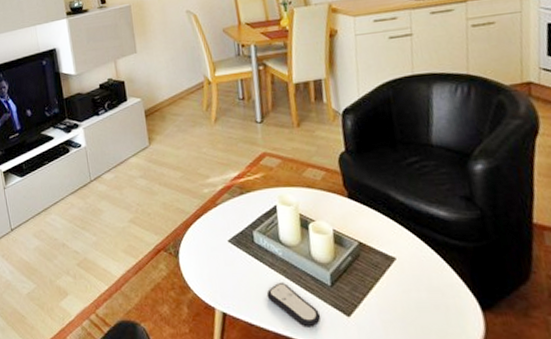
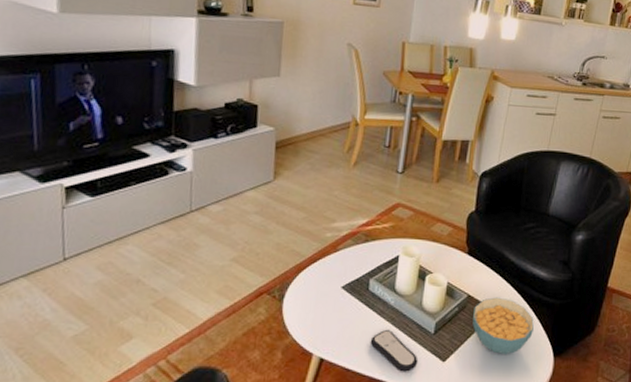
cereal bowl: none [369,243,448,308] -> present [472,297,534,354]

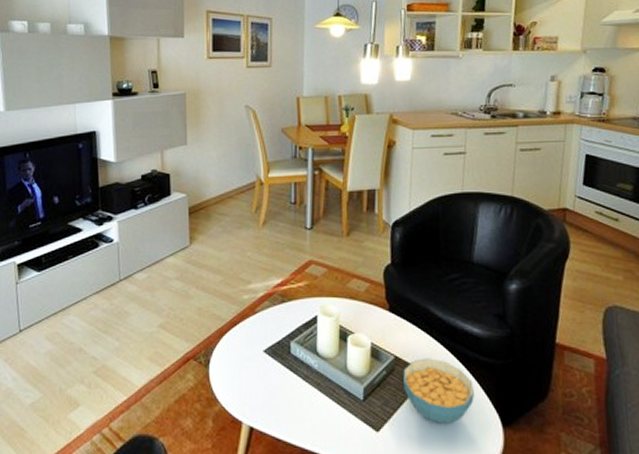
remote control: present [370,330,418,372] -> none [297,396,350,443]

